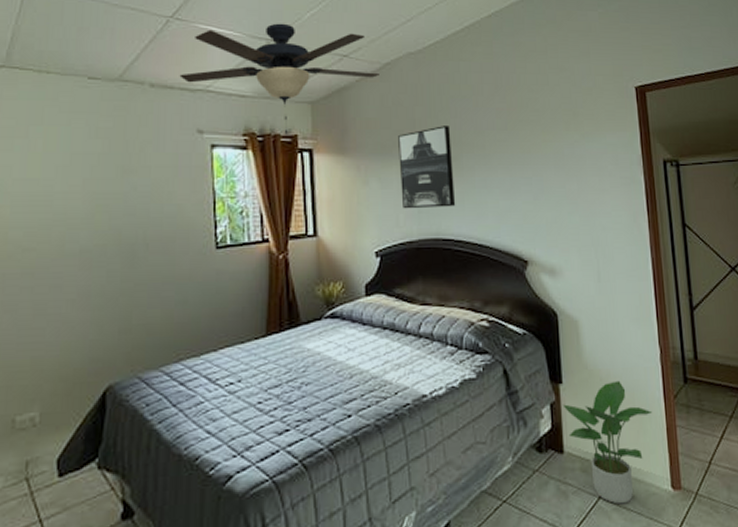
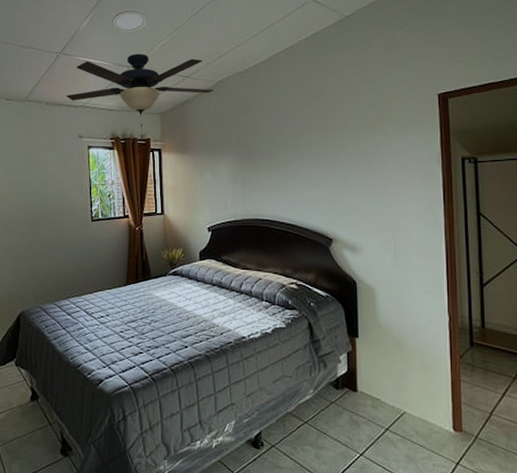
wall art: present [398,126,456,209] -> none [227,130,273,196]
potted plant: present [562,380,653,505] -> none [358,339,439,437]

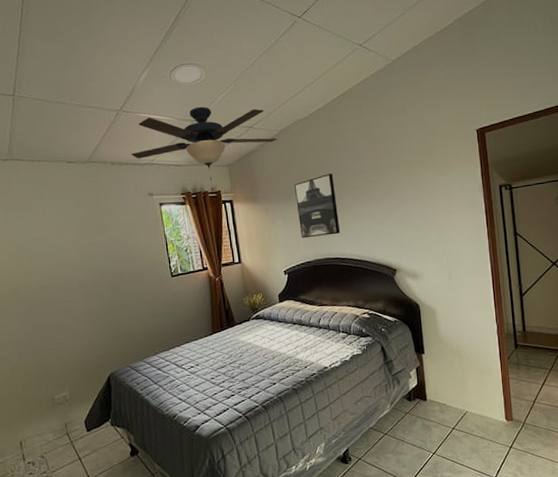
wall art: none [227,130,273,196] -> present [294,174,341,239]

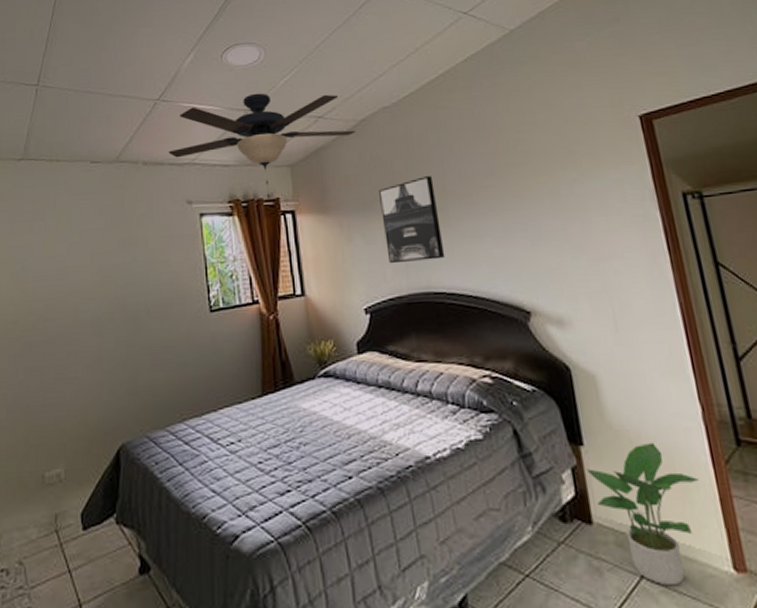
potted plant: none [425,349,492,432] -> present [586,442,700,586]

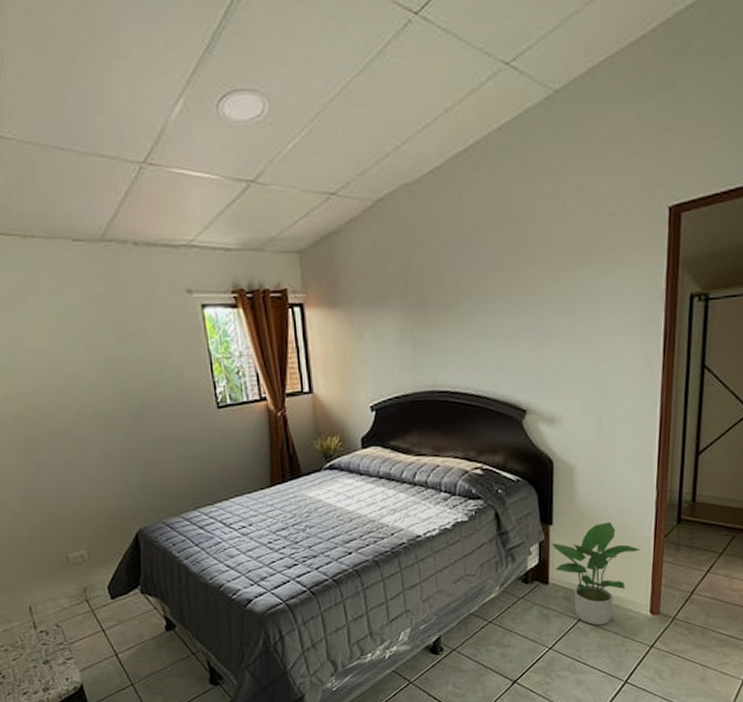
ceiling fan: present [168,93,355,199] -> none [161,159,371,289]
wall art: present [379,176,446,264] -> none [392,269,453,362]

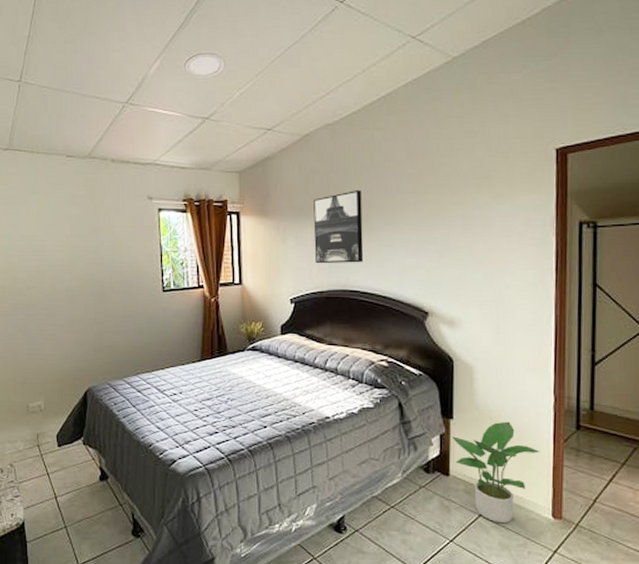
wall art: none [392,269,453,362] -> present [313,190,364,264]

